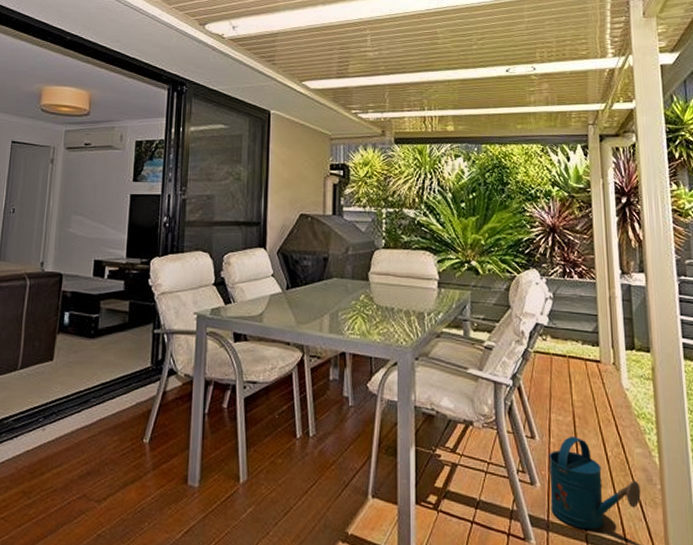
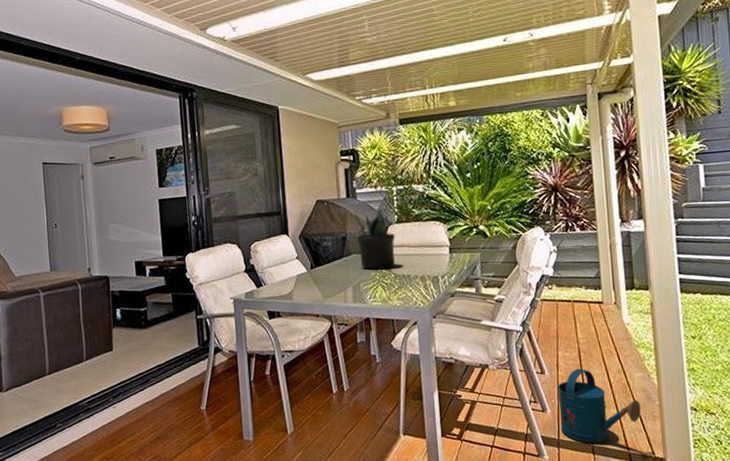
planter: none [339,228,380,299] -> present [354,208,396,270]

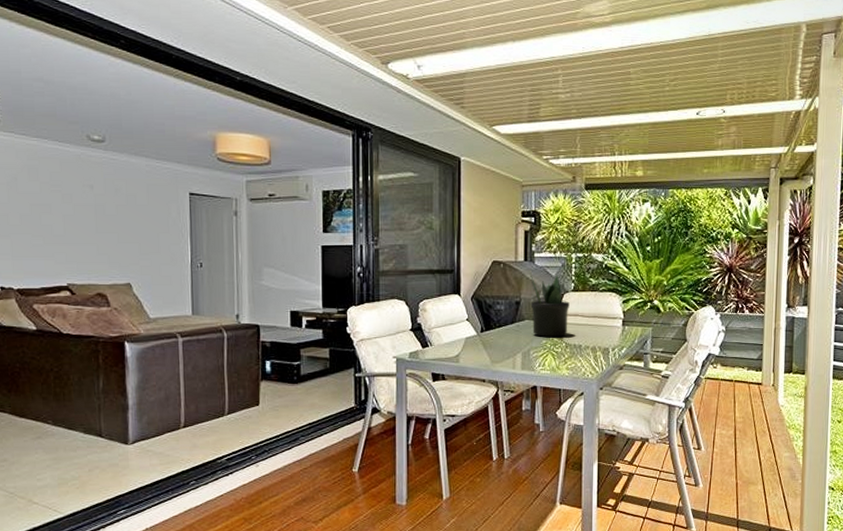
watering can: present [557,368,641,443] -> none [710,446,785,517]

